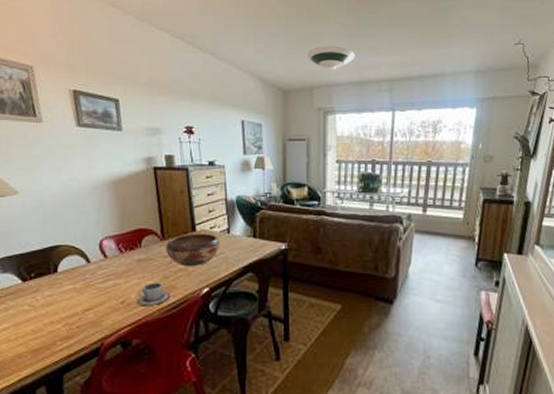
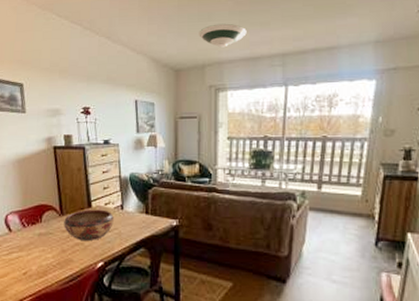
cup: present [136,282,171,305] -> none [37,256,68,277]

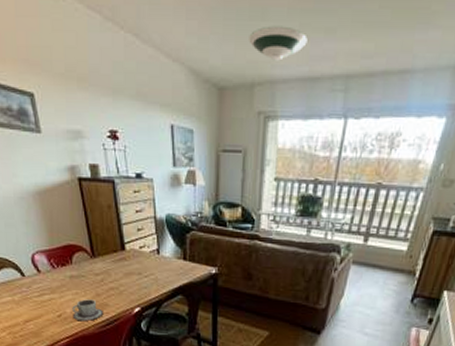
cup: none [37,256,68,277] -> present [72,299,104,321]
decorative bowl: present [64,209,114,240] -> none [96,252,150,285]

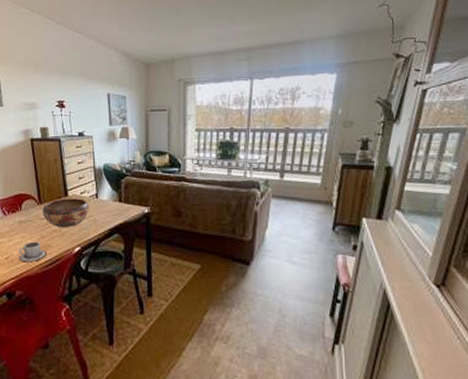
decorative bowl: none [96,252,150,285] -> present [42,198,89,227]
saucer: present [249,25,308,61] -> none [168,18,214,42]

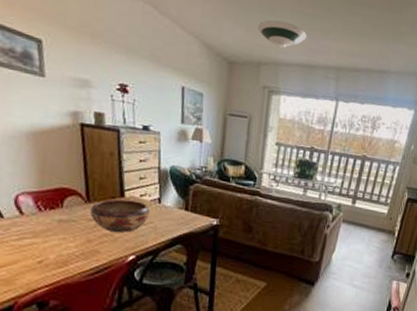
cup: present [18,242,47,262] -> none [56,245,94,268]
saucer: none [168,18,214,42] -> present [257,20,307,48]

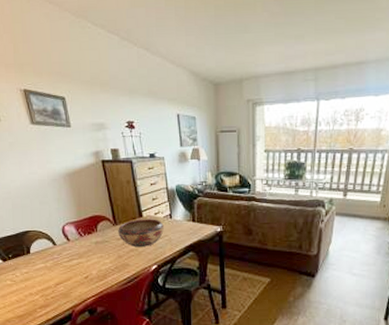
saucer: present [257,20,307,48] -> none [236,36,282,61]

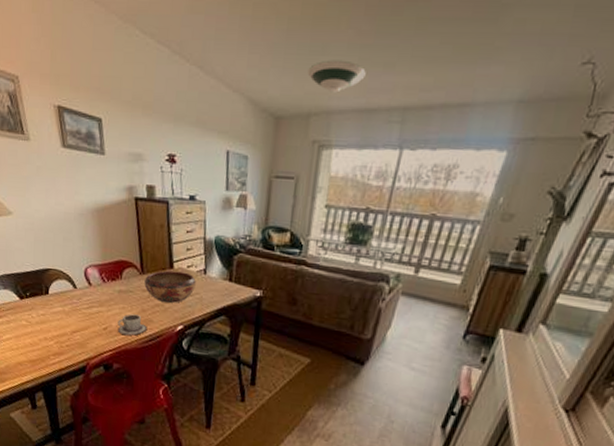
cup: none [97,261,125,280] -> present [117,314,148,336]
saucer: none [236,36,282,61] -> present [308,60,366,93]

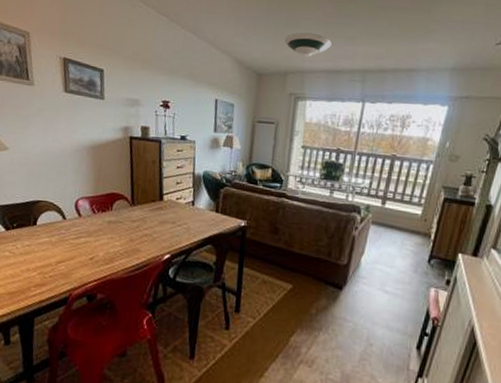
cup: present [117,314,148,336] -> none [104,244,135,265]
decorative bowl: present [144,270,196,303] -> none [134,202,184,233]

